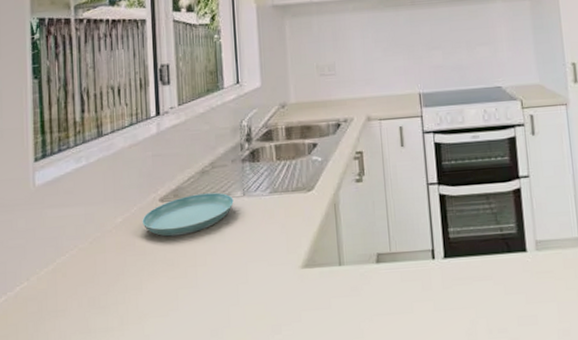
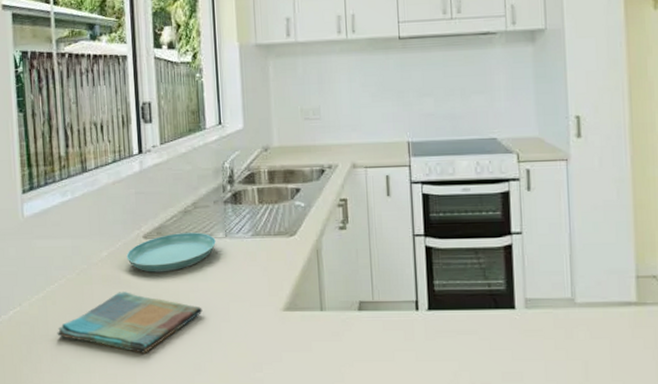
dish towel: none [66,258,220,323] -> present [57,292,203,353]

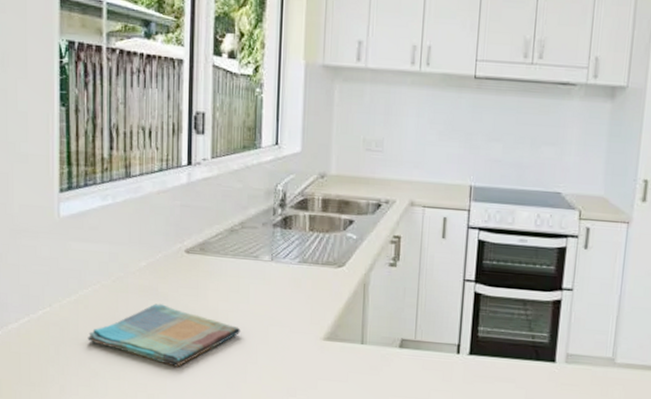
saucer: present [126,232,216,273] -> none [166,251,261,289]

